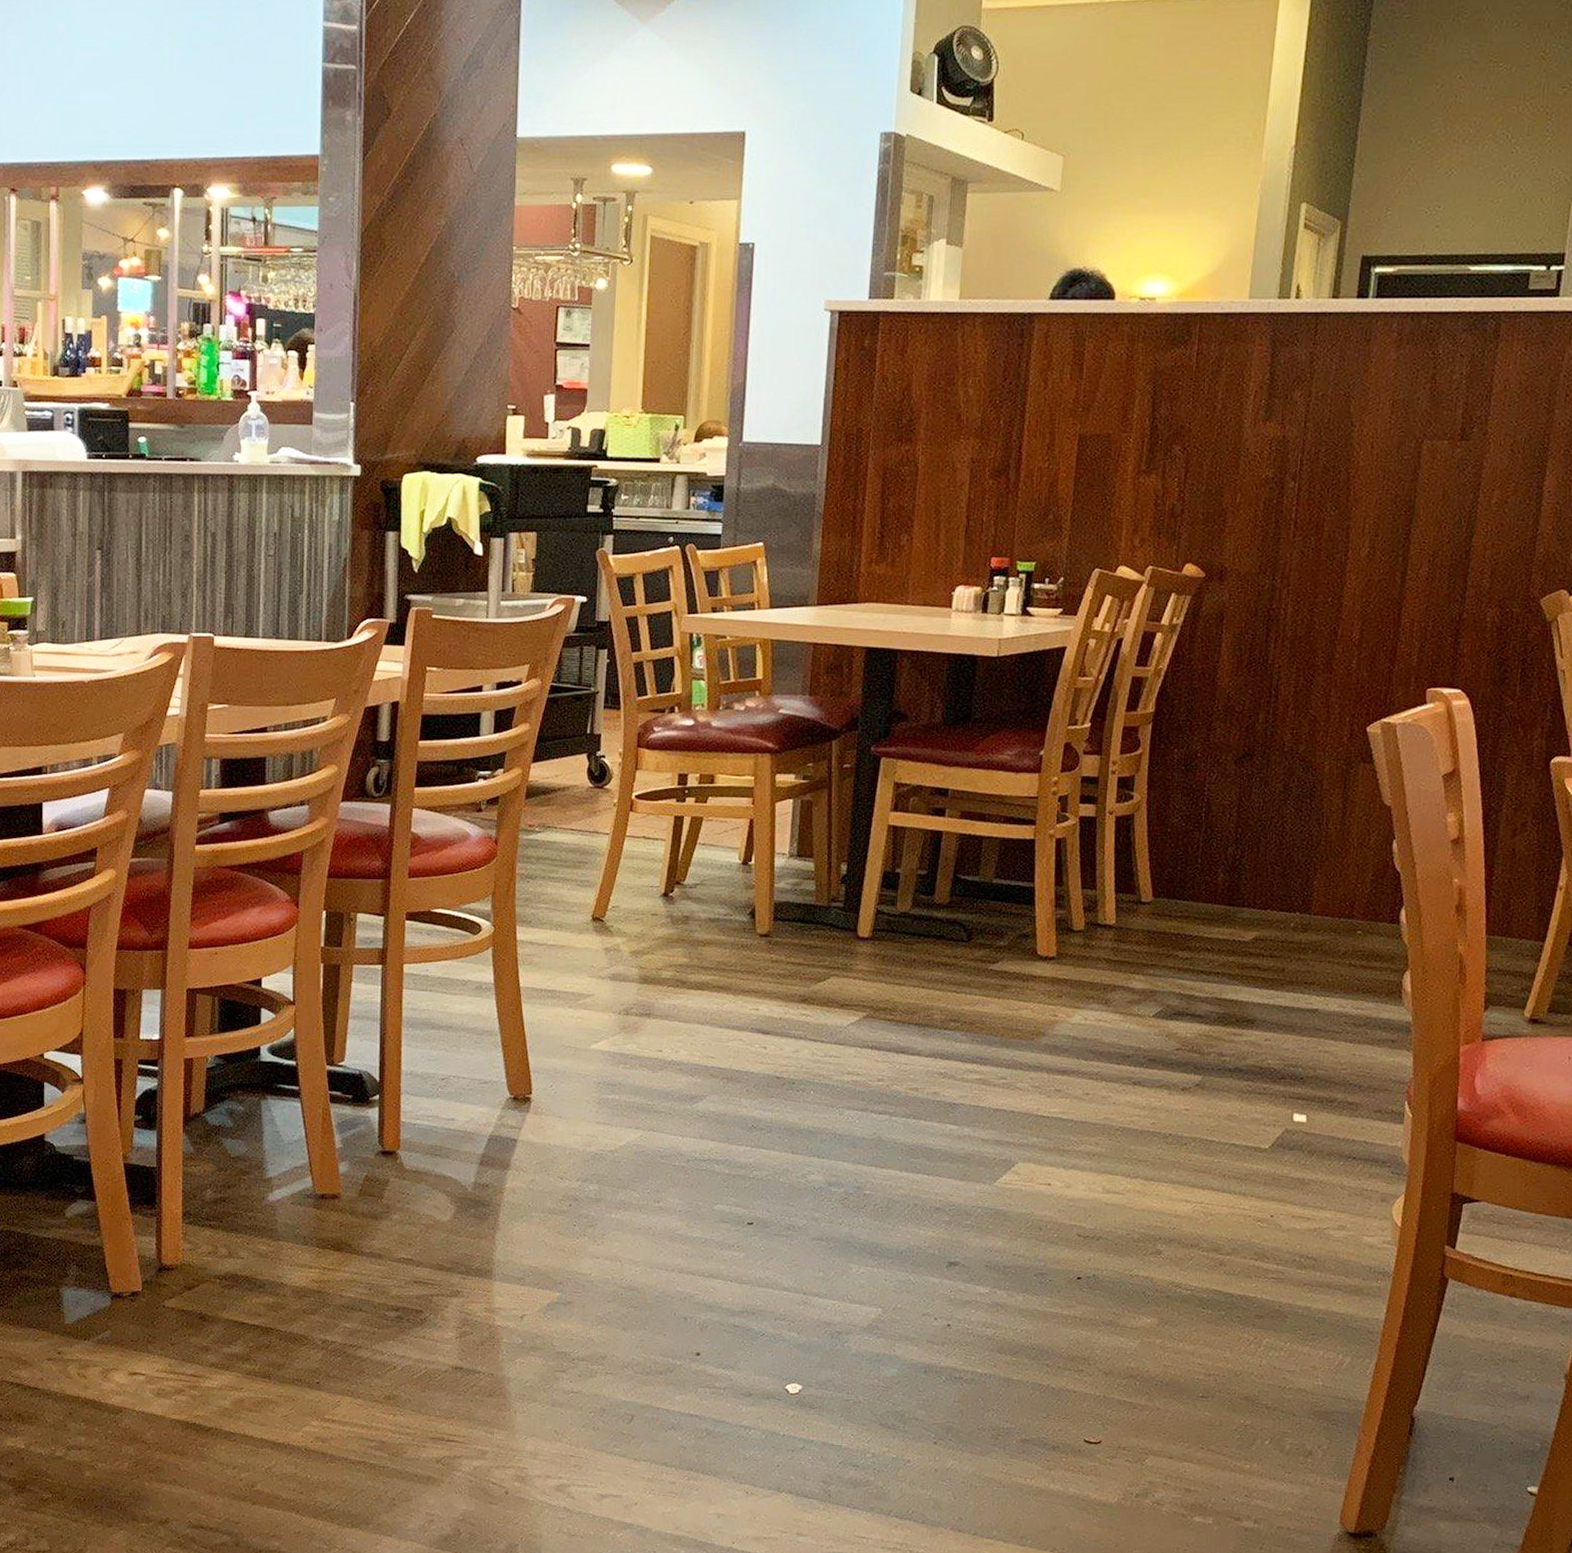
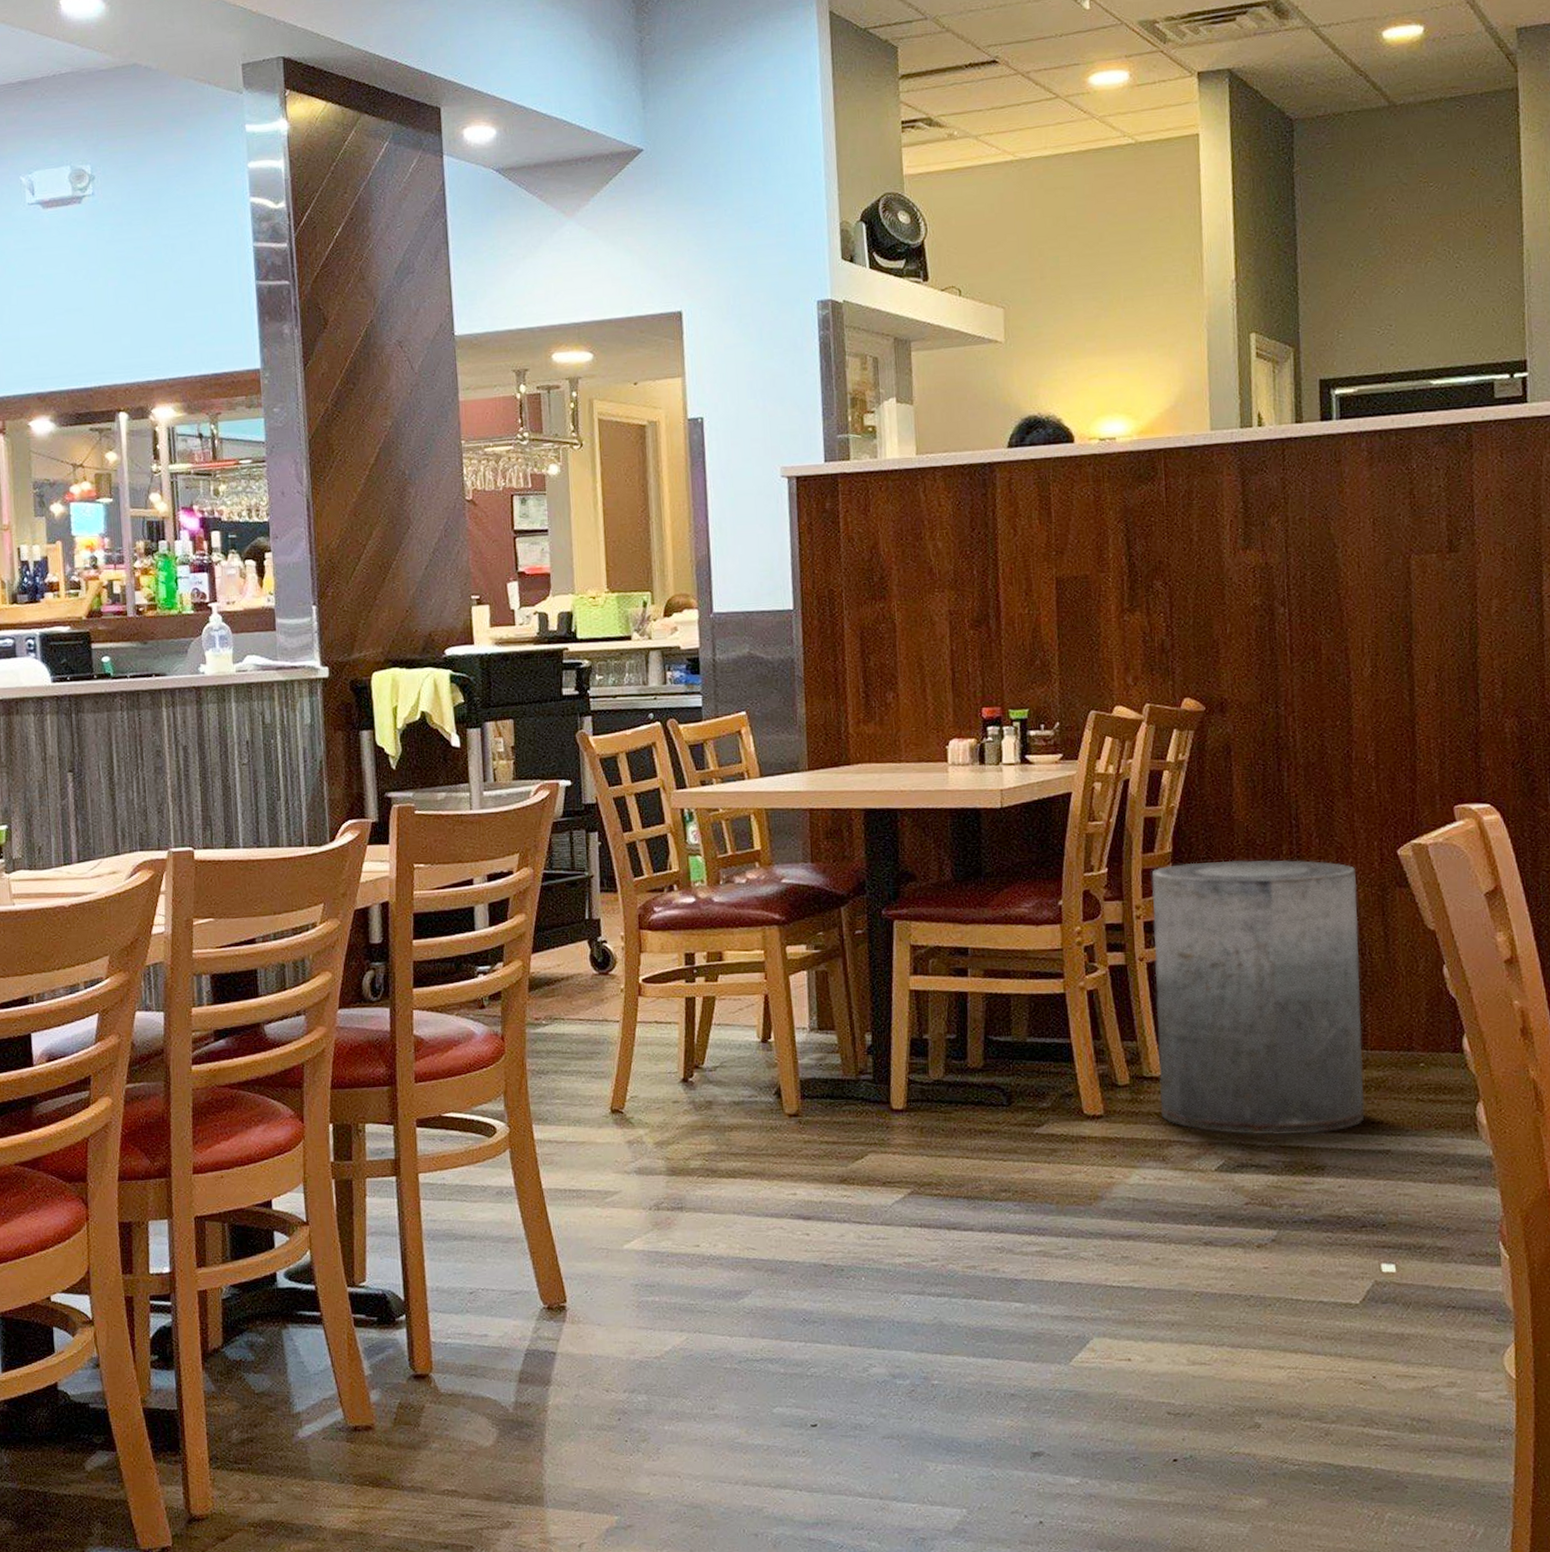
trash can: none [1109,724,1325,989] -> present [1151,860,1365,1136]

